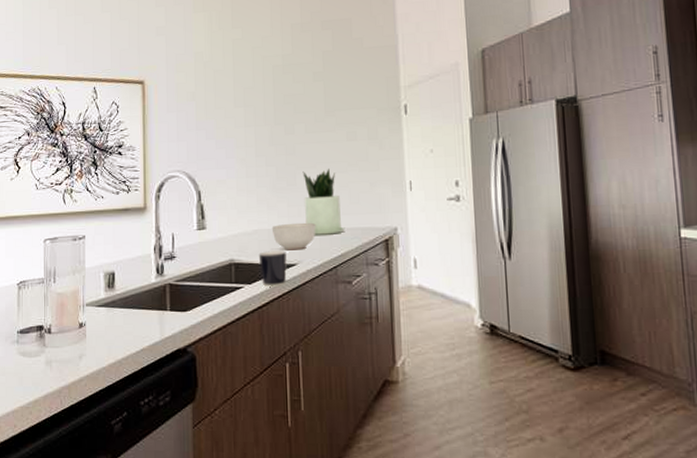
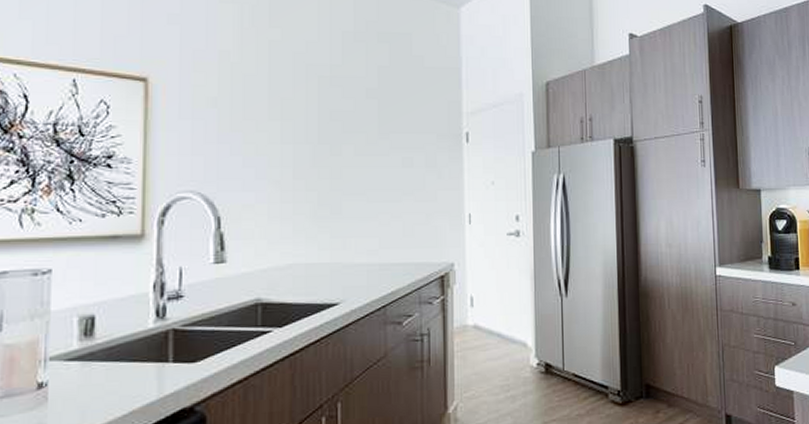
mug: present [258,251,287,288] -> none [292,288,327,331]
bowl: present [271,222,316,250] -> none [310,256,364,288]
planter: present [302,169,345,235] -> none [350,197,397,271]

